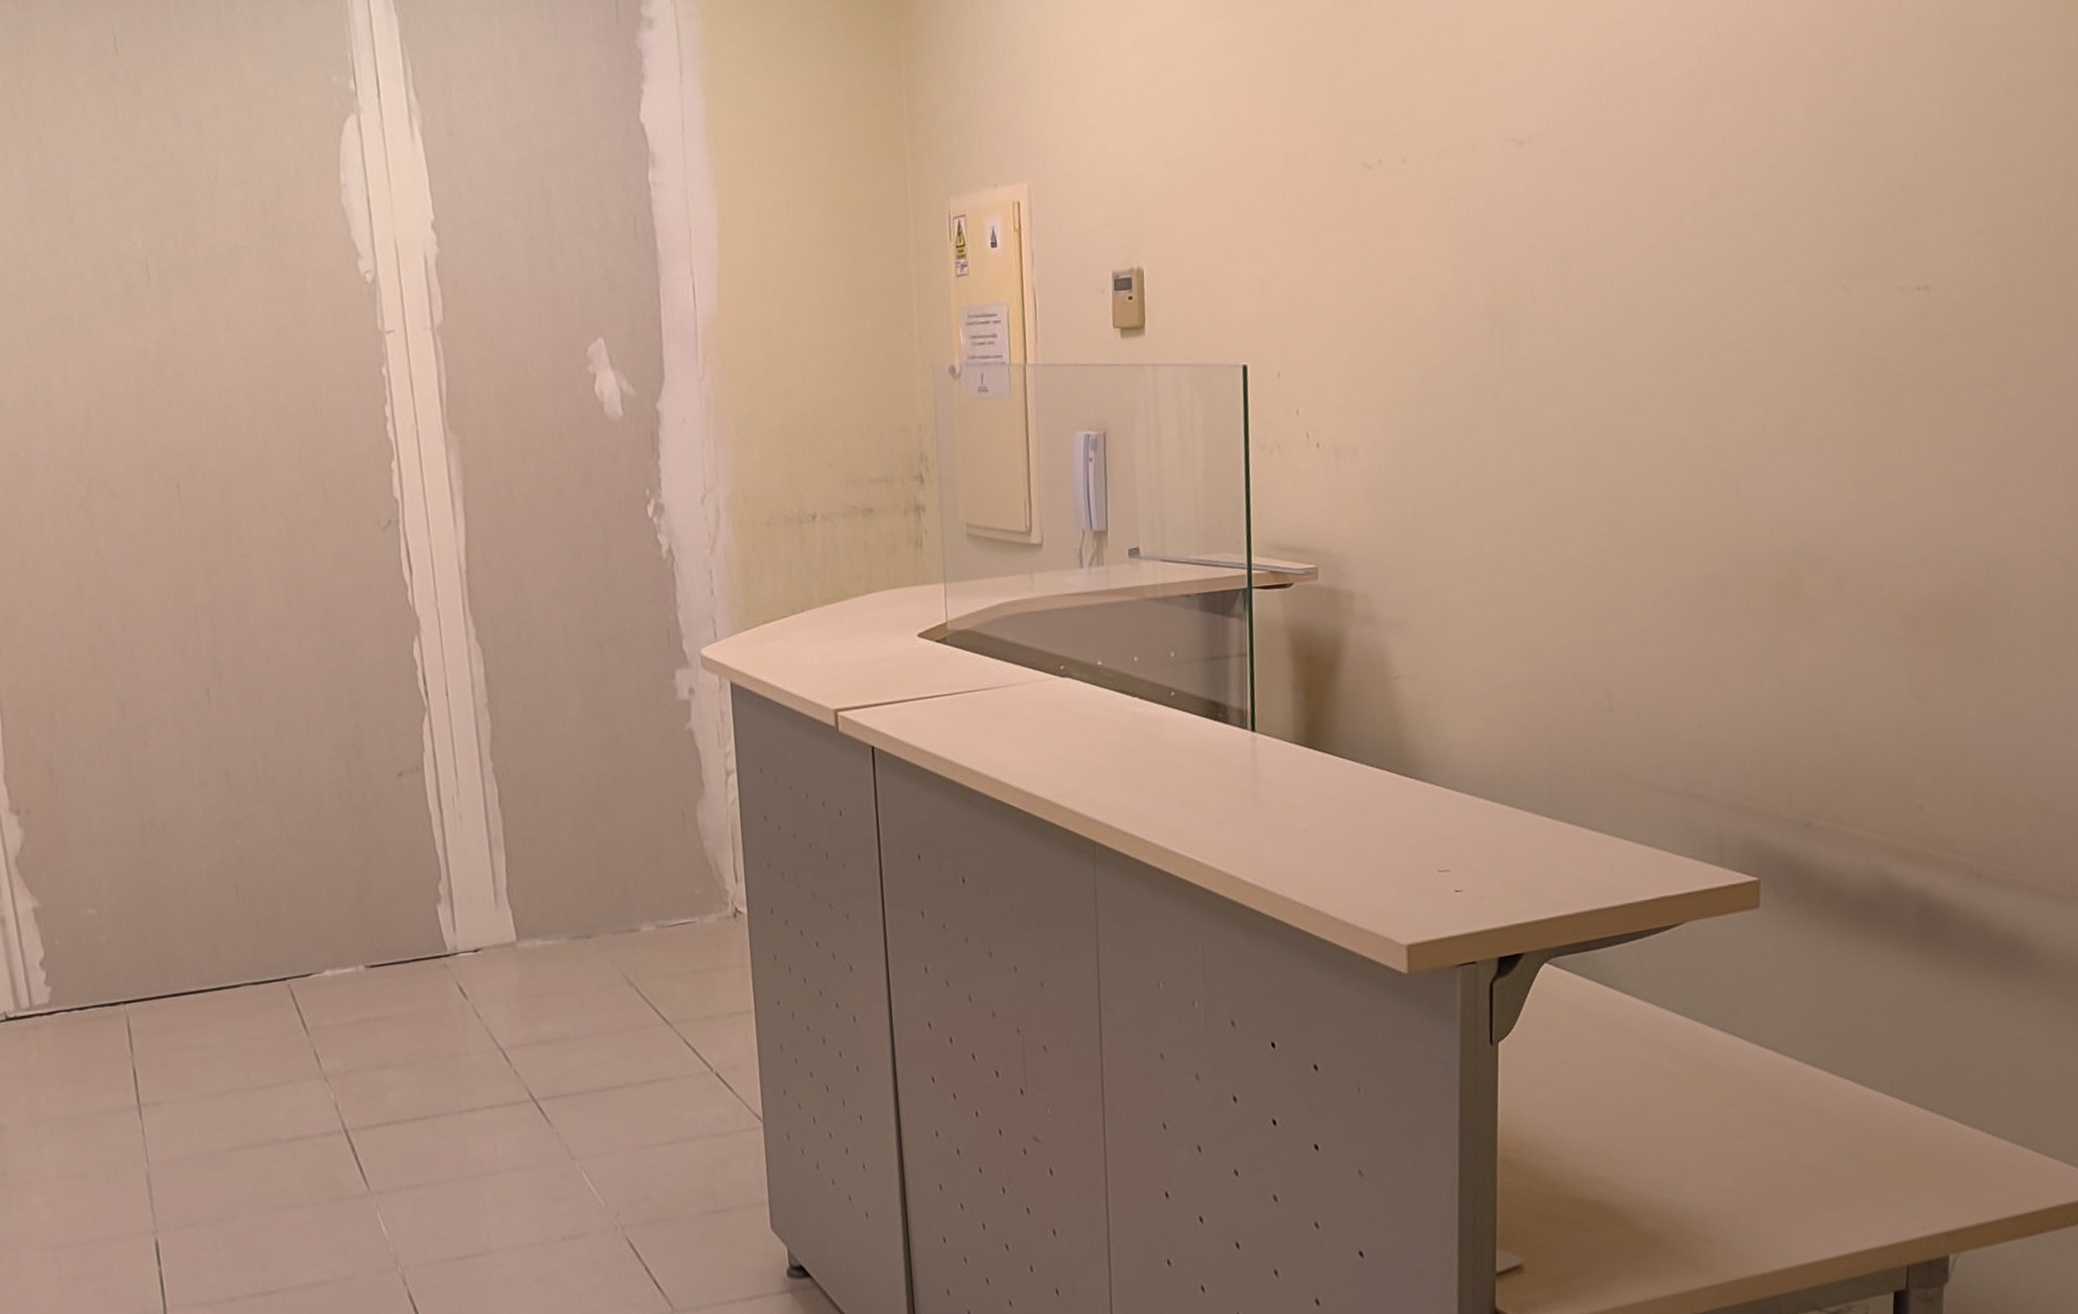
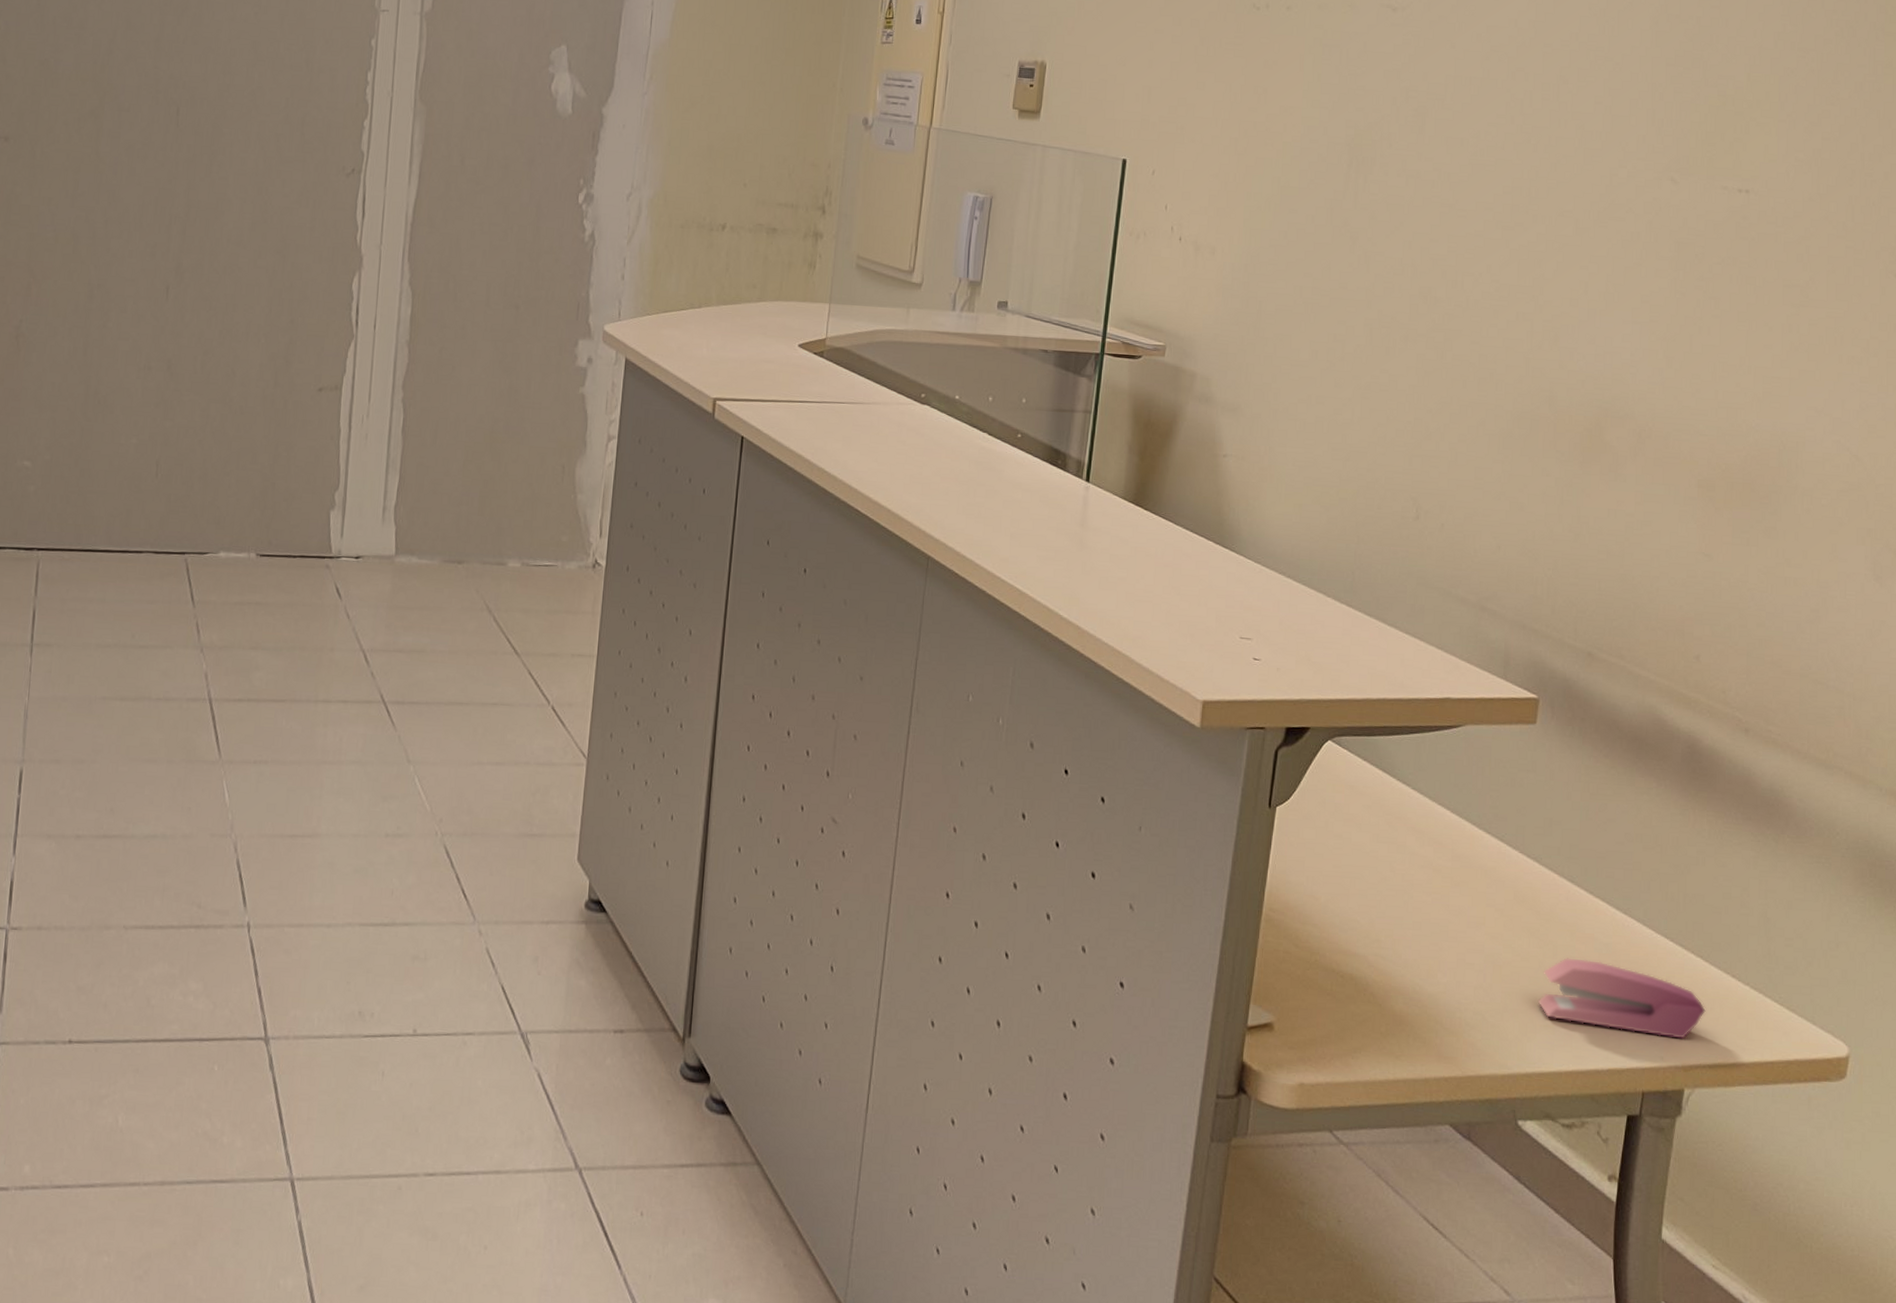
stapler: none [1792,1141,1964,1209] -> present [1538,958,1706,1039]

